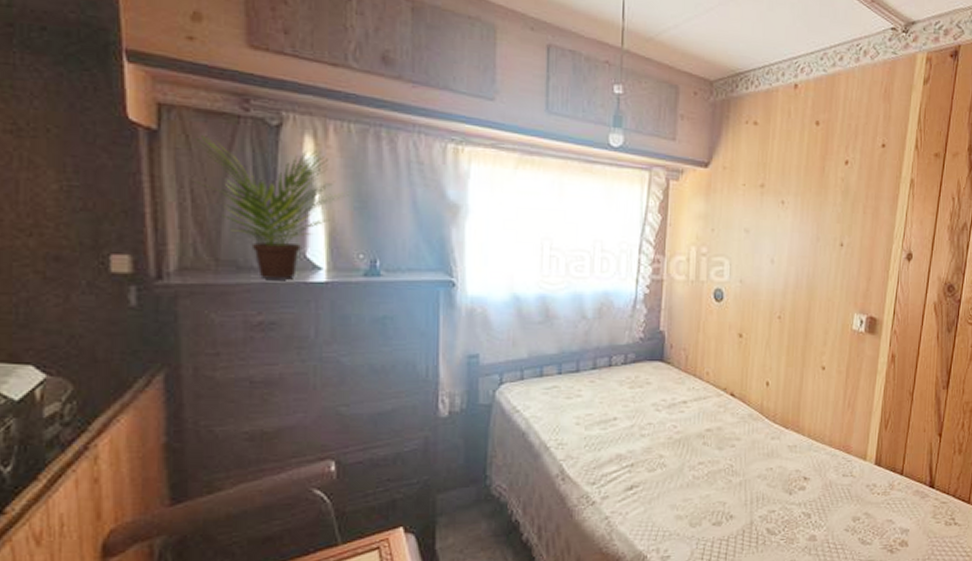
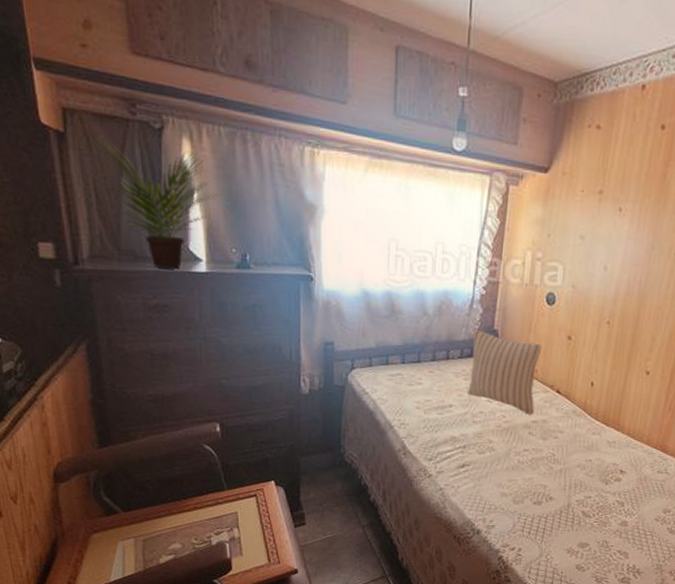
pillow: none [633,331,713,423] -> present [467,329,542,415]

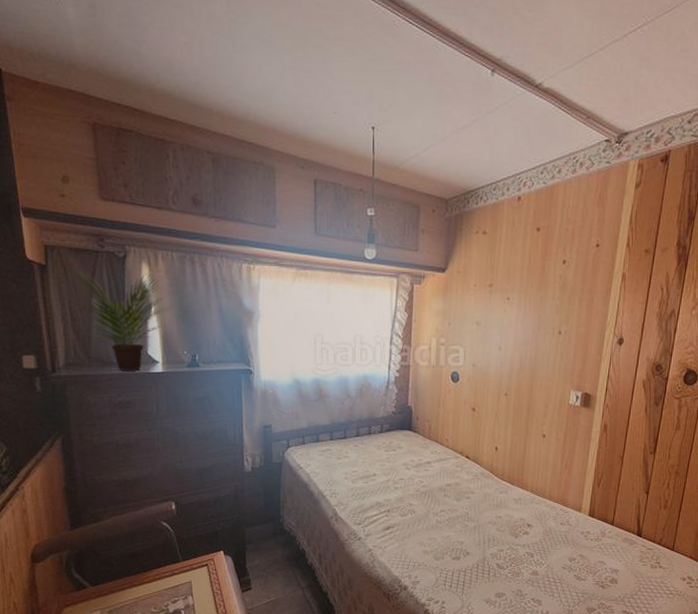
pillow: present [467,329,542,415] -> none [389,407,451,479]

